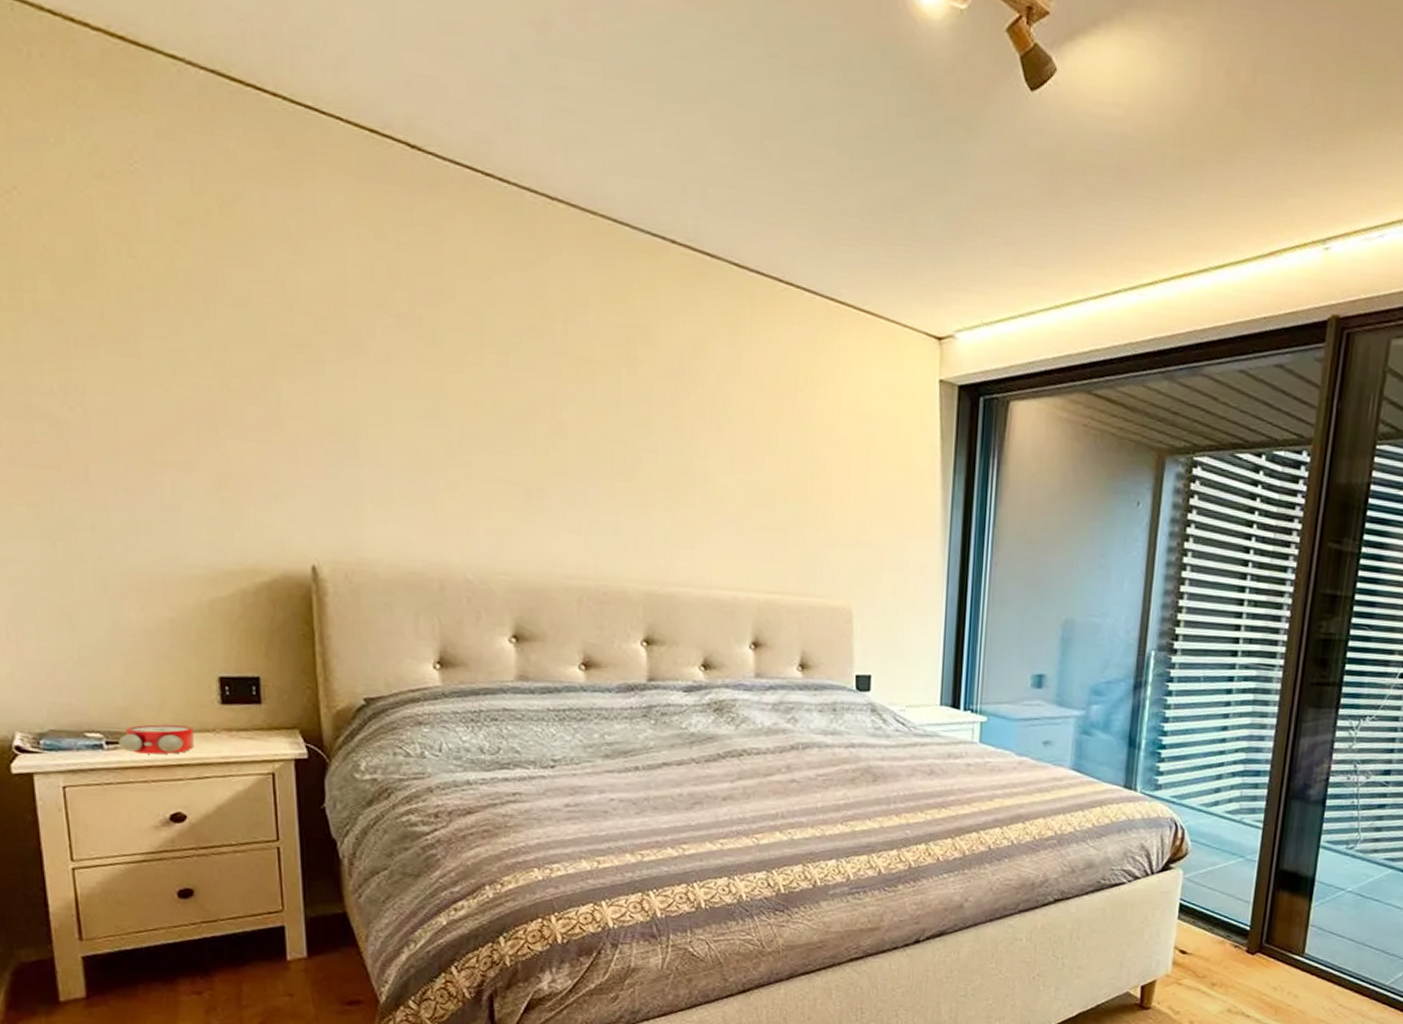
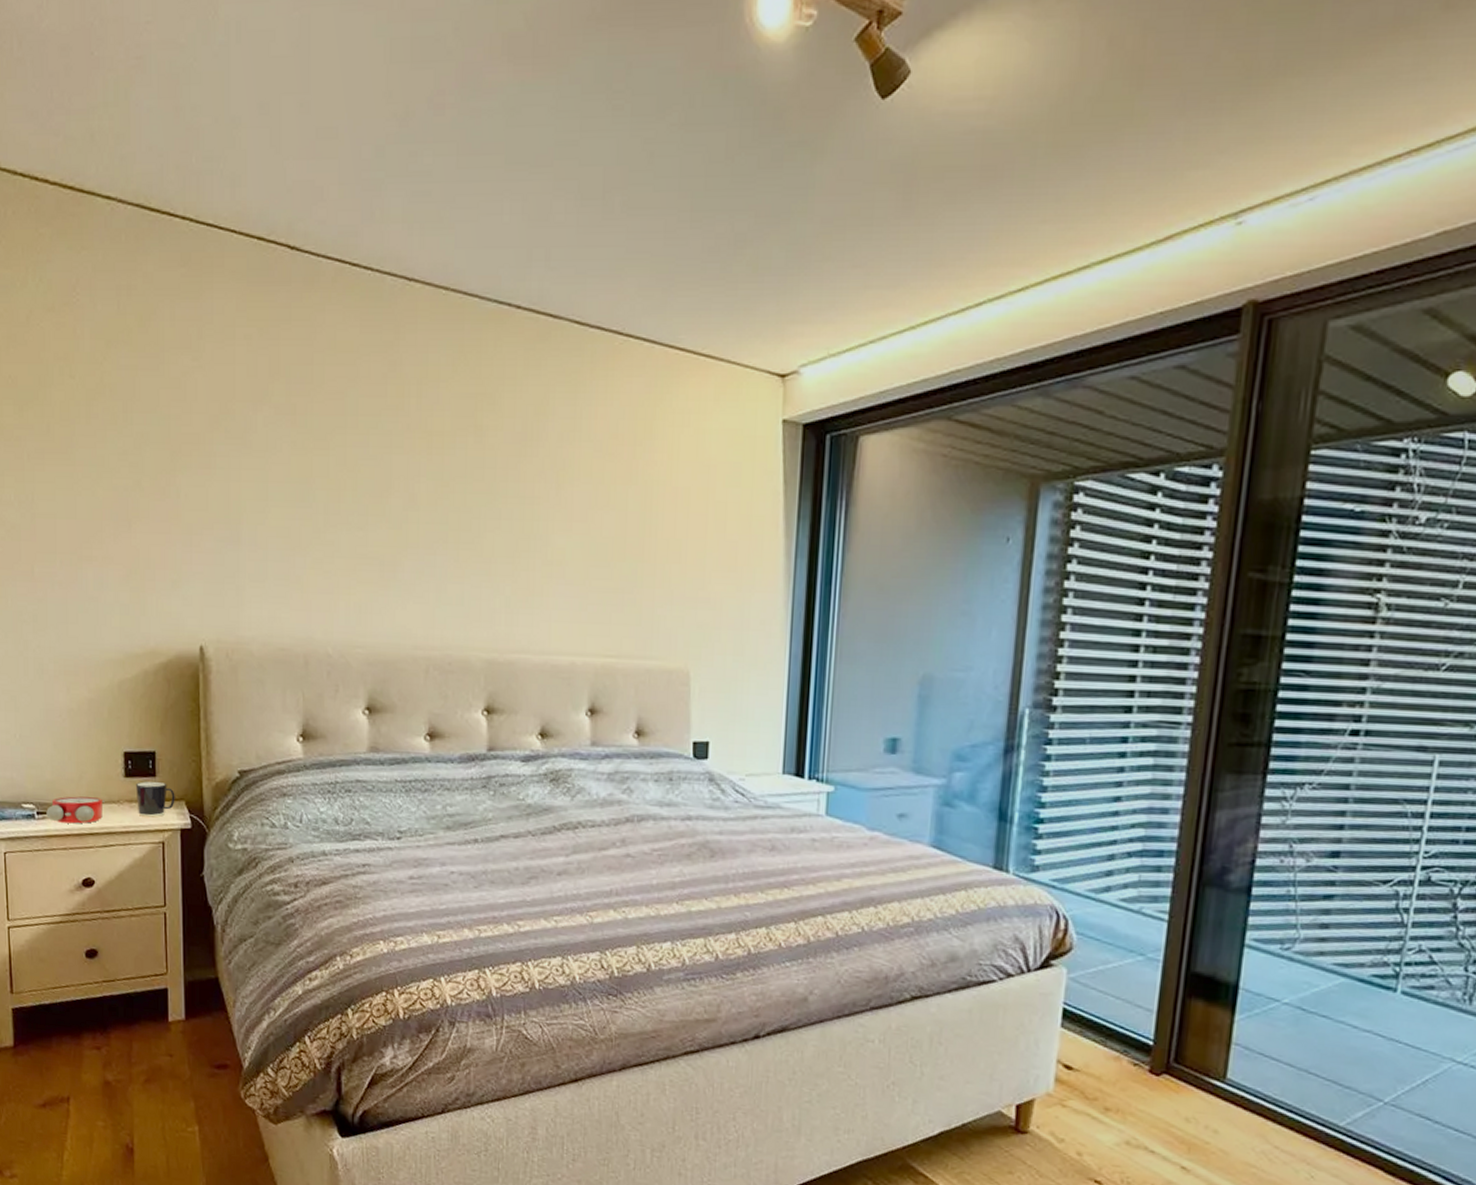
mug: none [235,708,287,747] -> present [135,781,175,818]

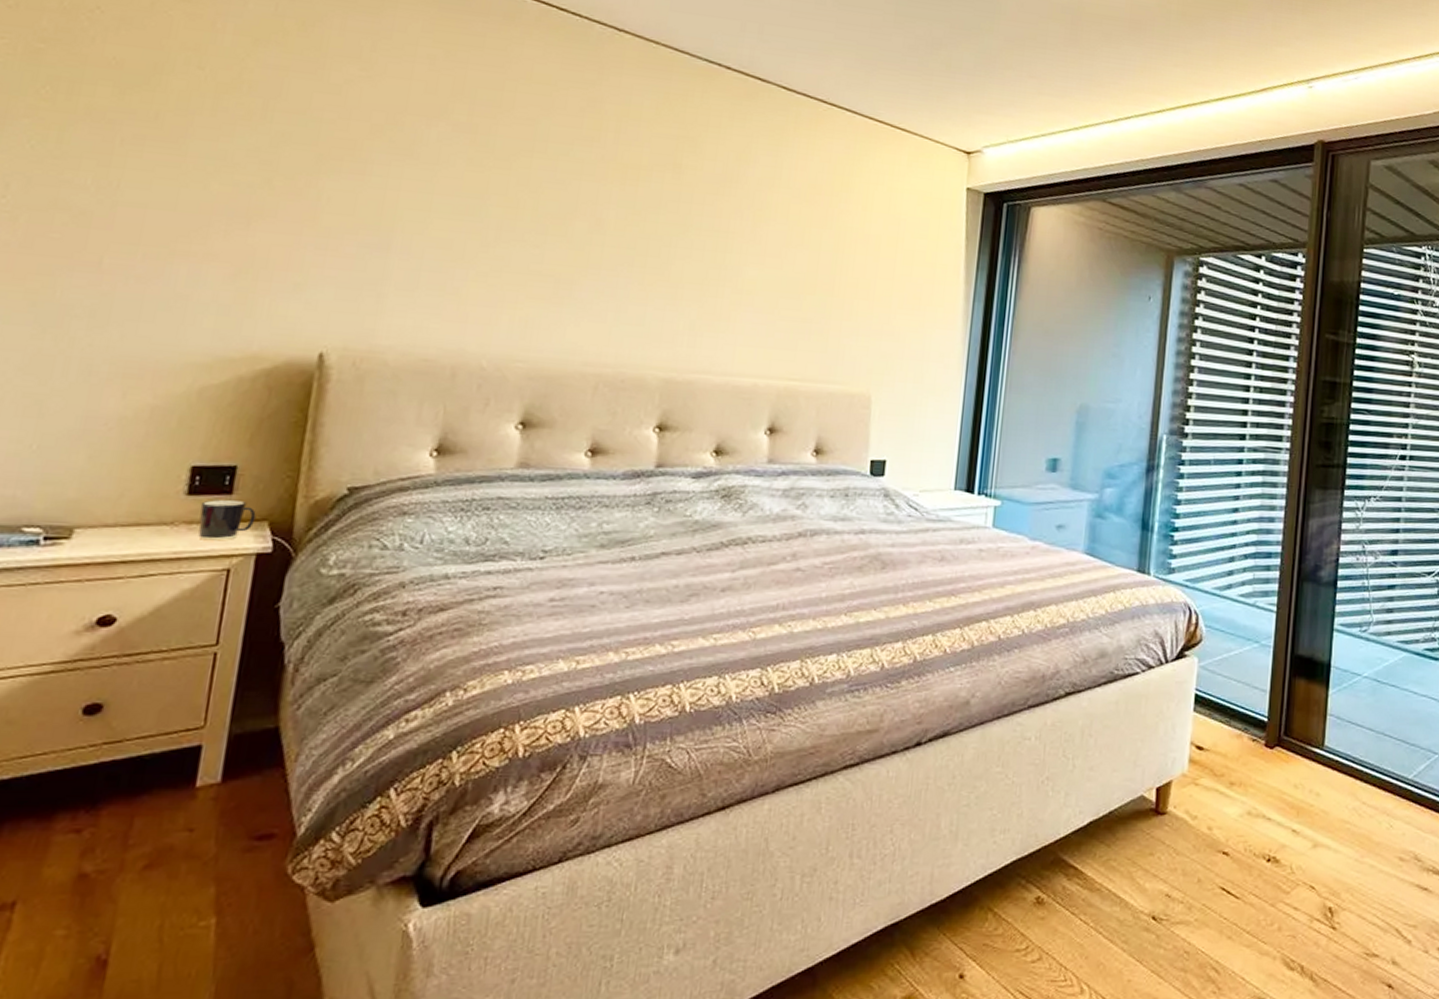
alarm clock: present [46,796,105,824] -> none [58,517,152,551]

